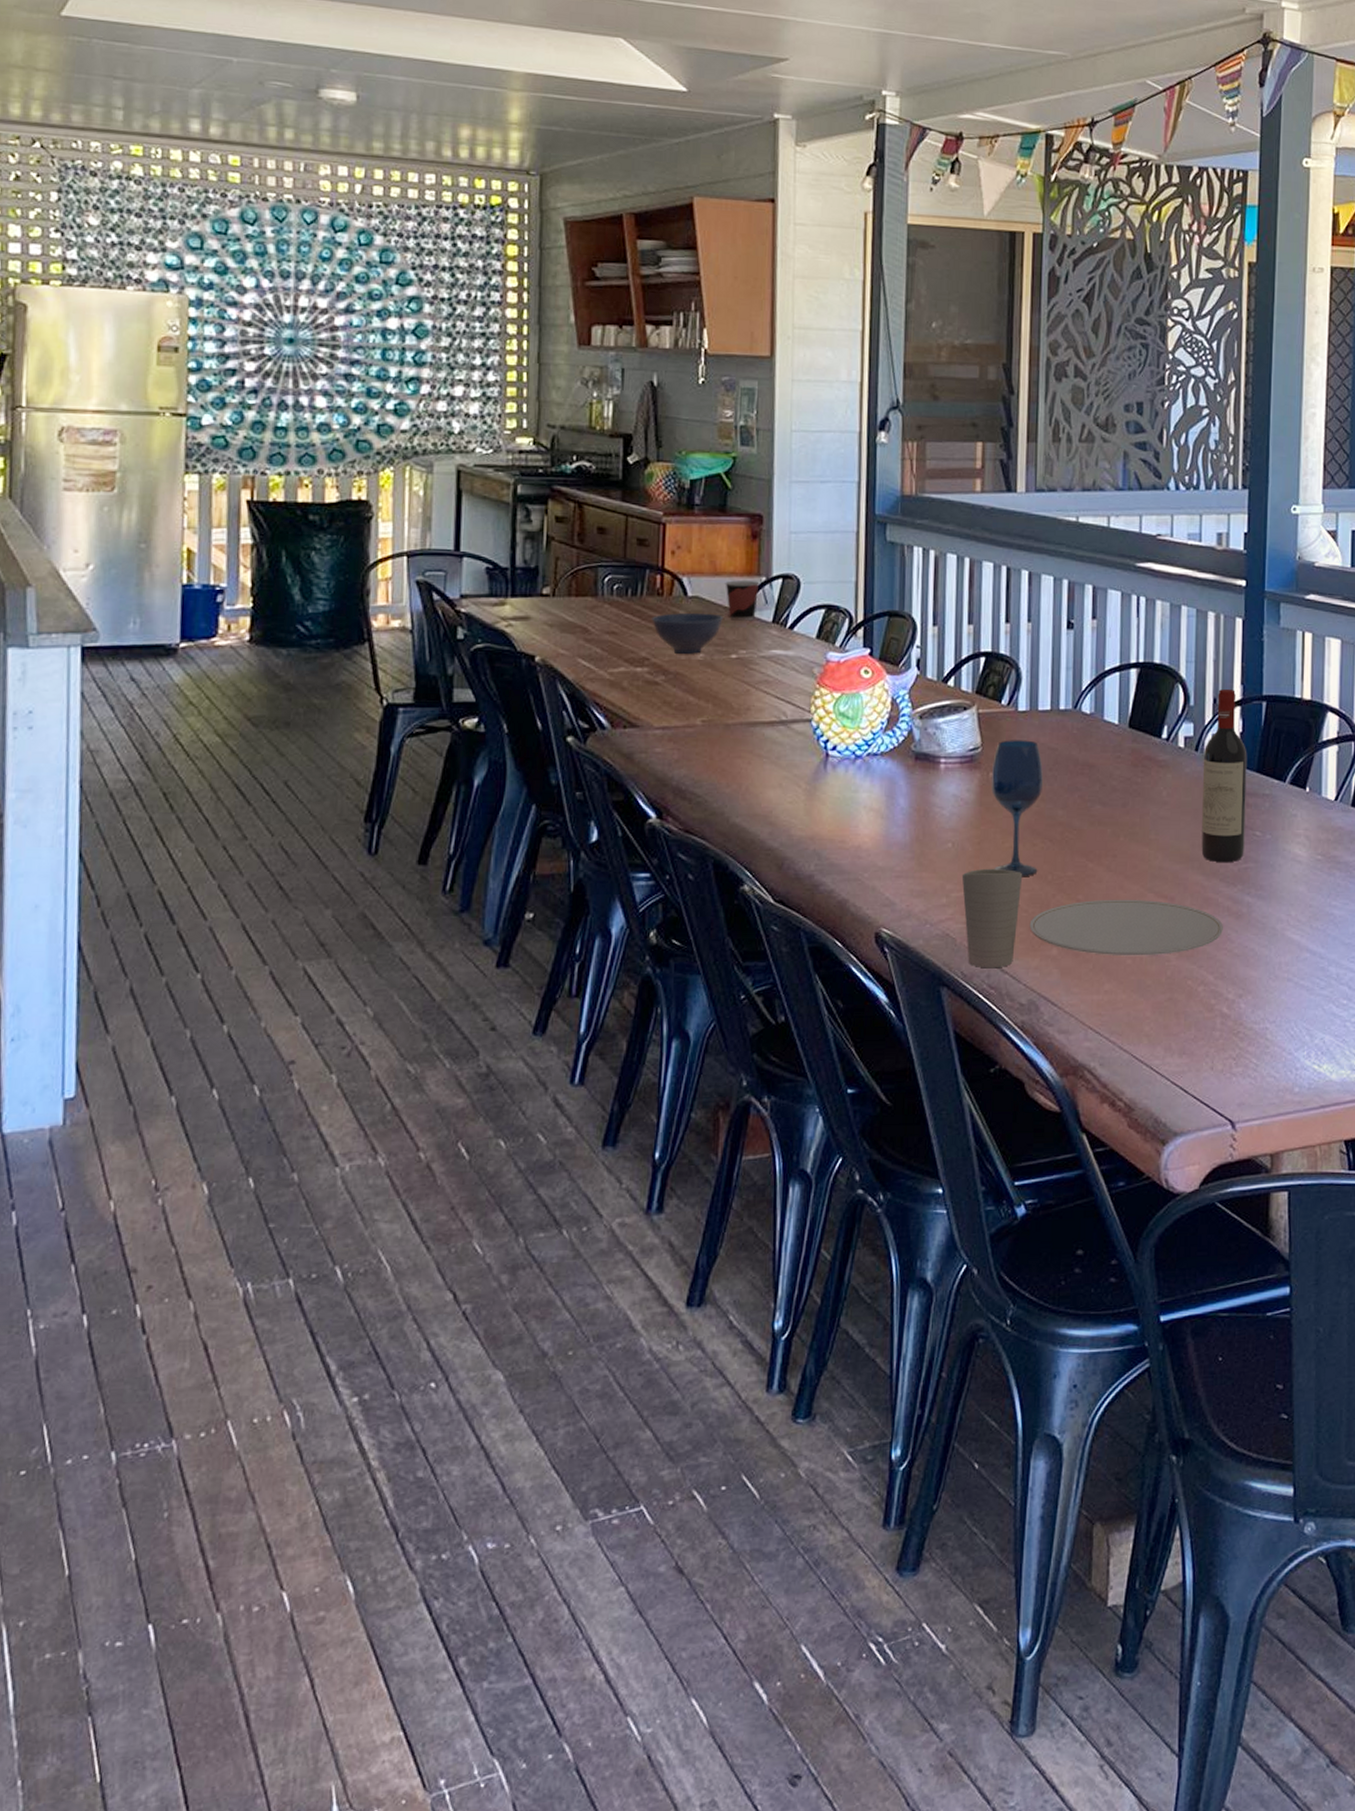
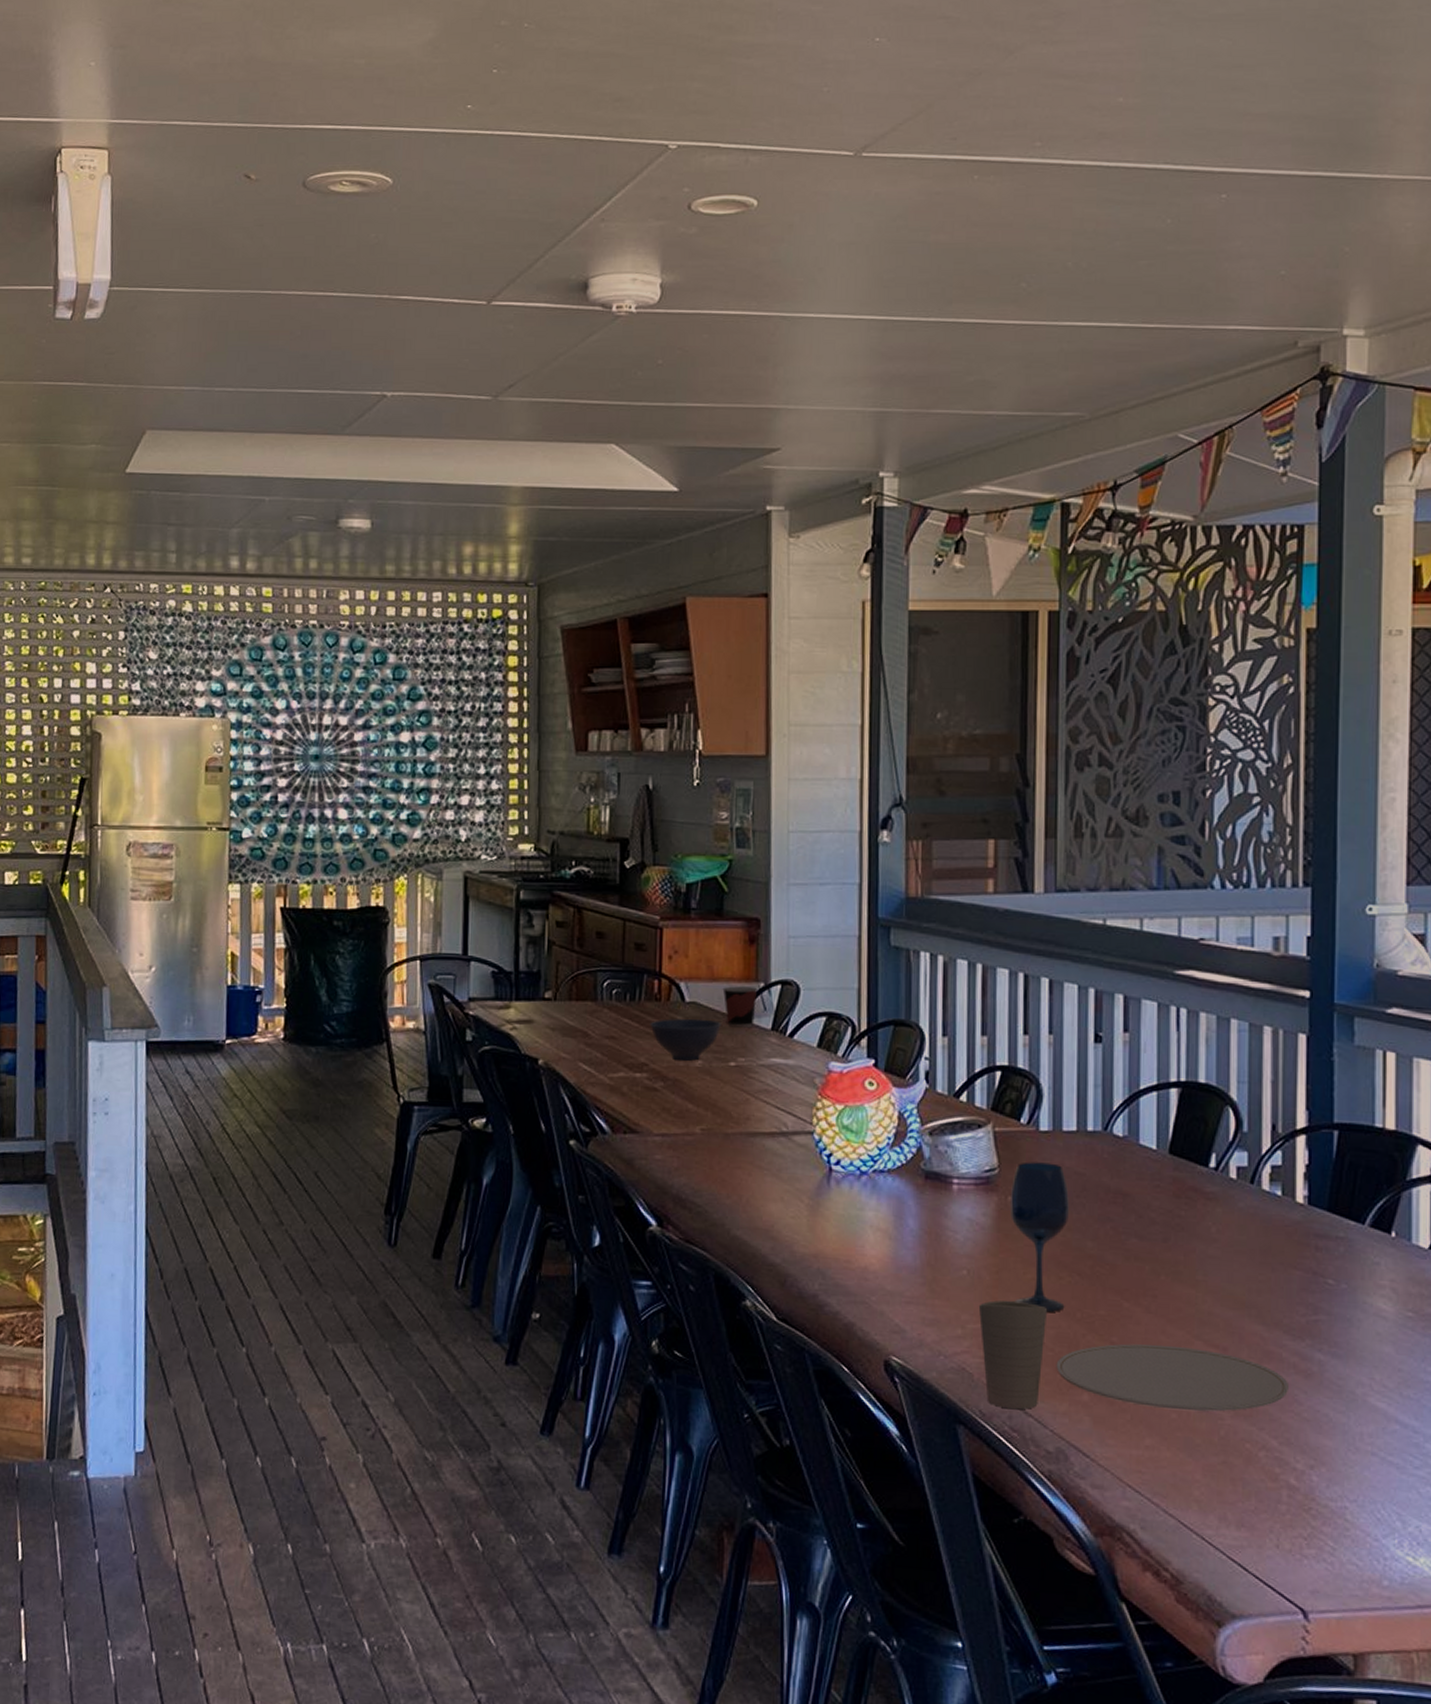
wine bottle: present [1201,689,1247,863] -> none [1259,1115,1316,1313]

